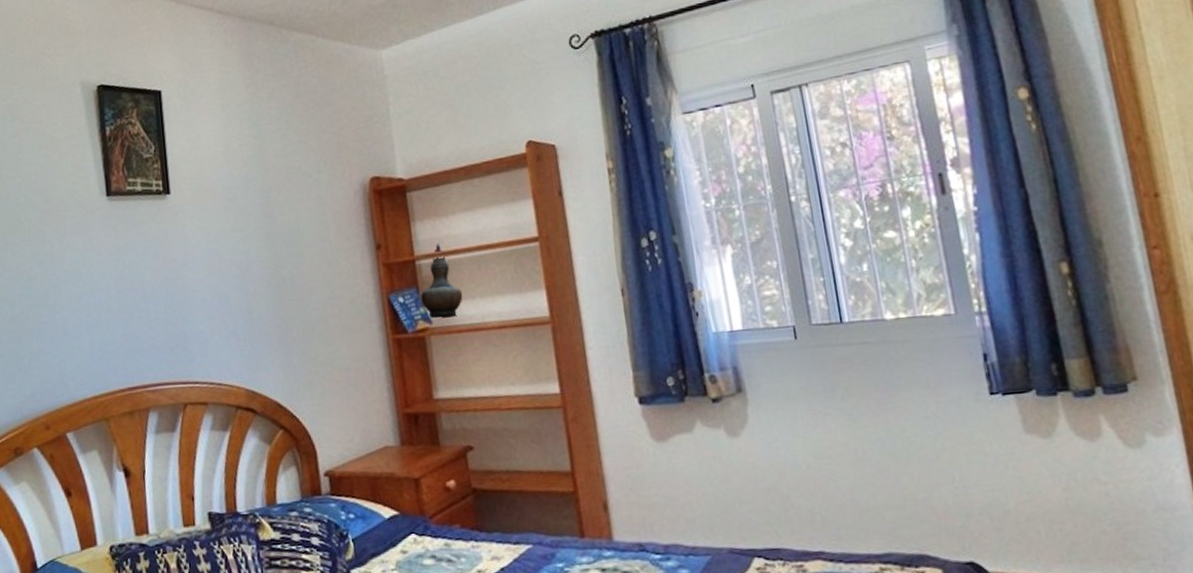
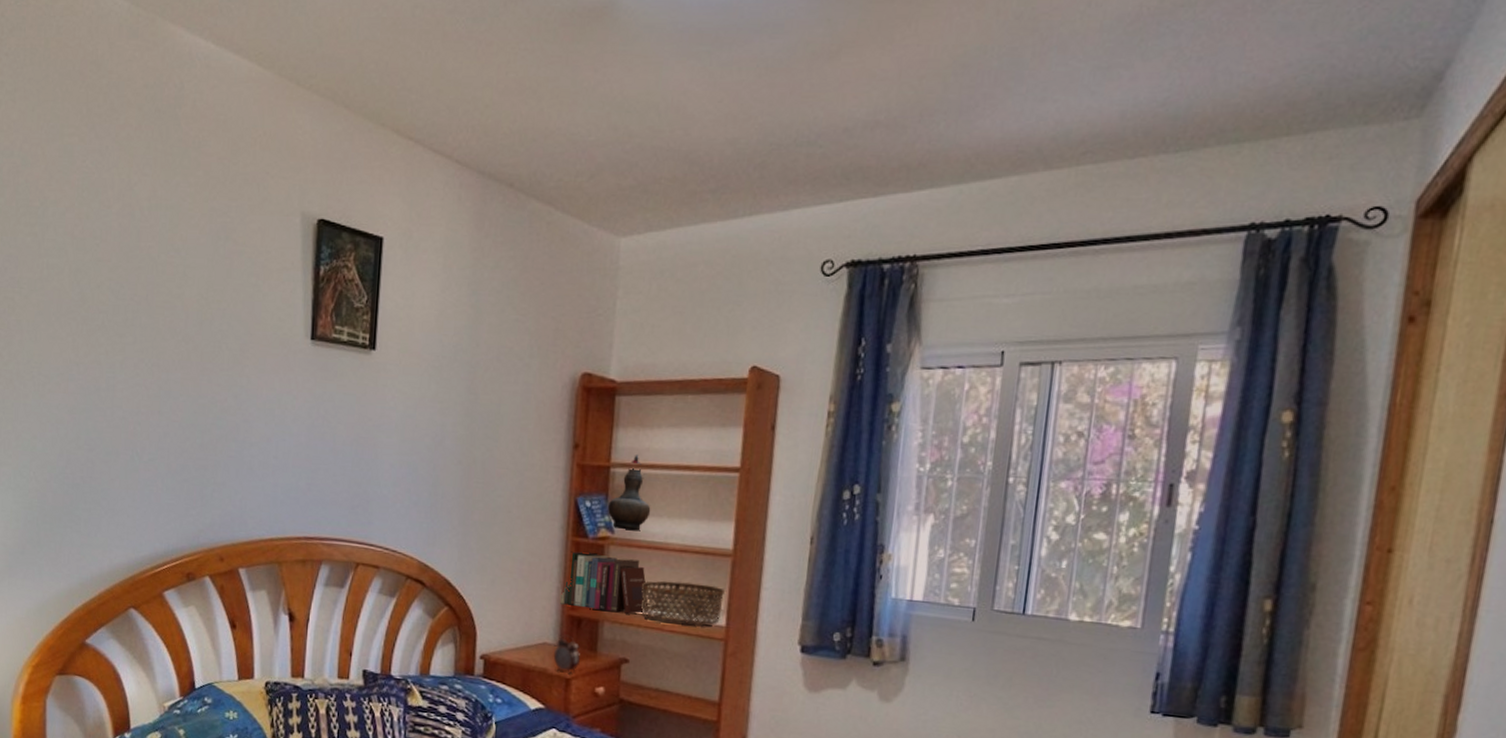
books: none [391,345,480,404] -> present [559,552,647,615]
alarm clock: none [397,433,425,474] -> present [553,634,580,675]
basket: none [469,355,554,403] -> present [641,581,725,626]

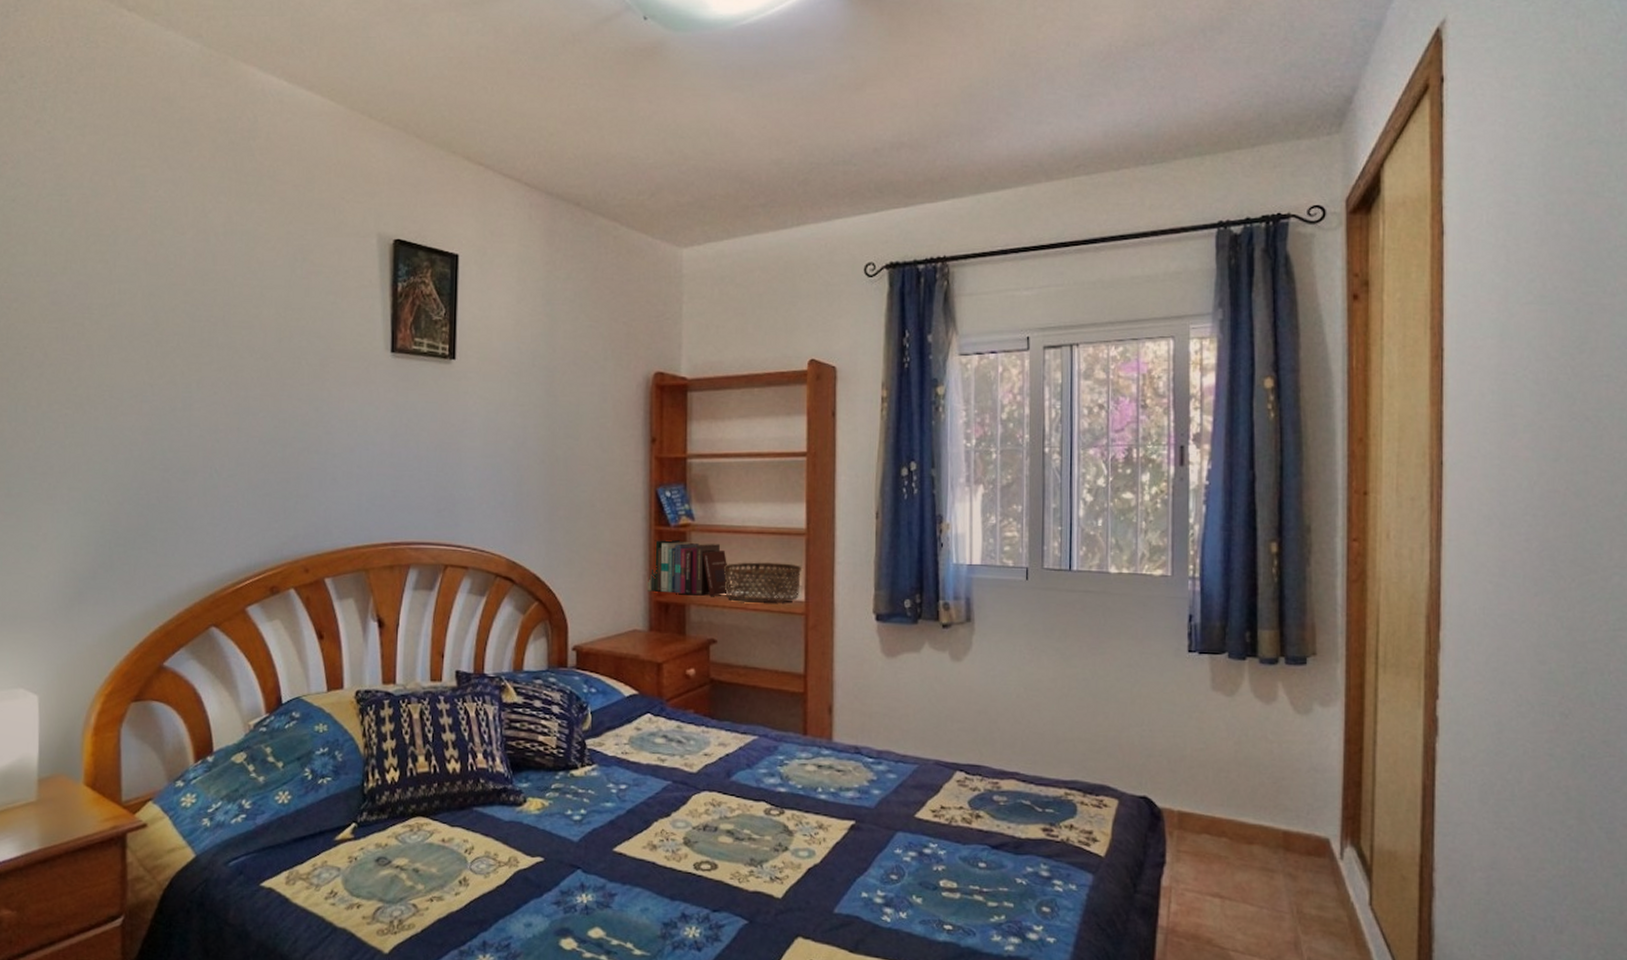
alarm clock: present [553,634,580,675] -> none [644,620,670,659]
decorative vase: present [608,455,651,531] -> none [687,445,727,517]

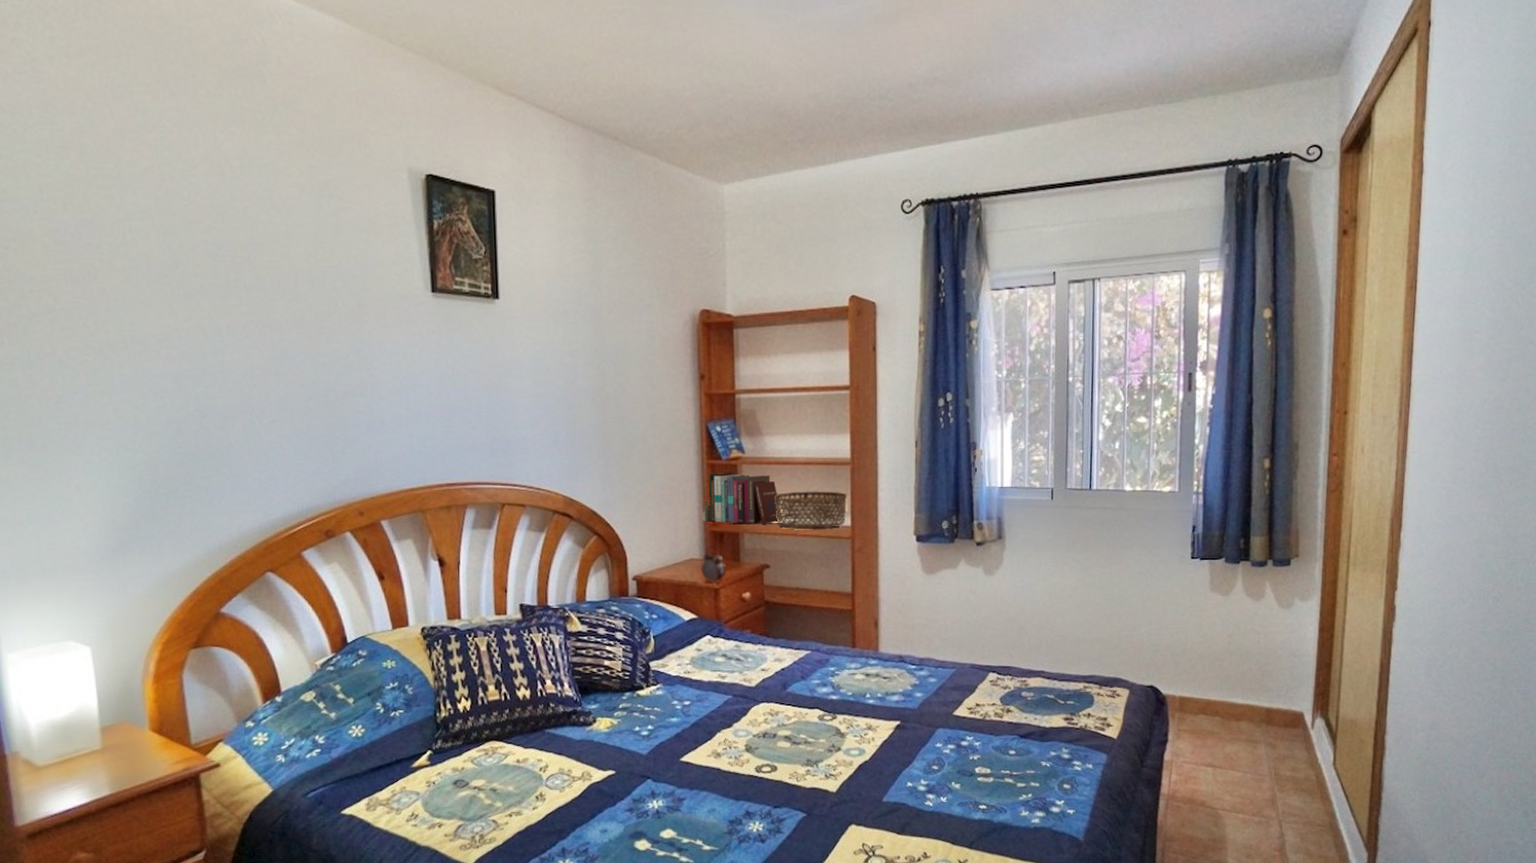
alarm clock: none [644,620,670,659] -> present [701,549,725,585]

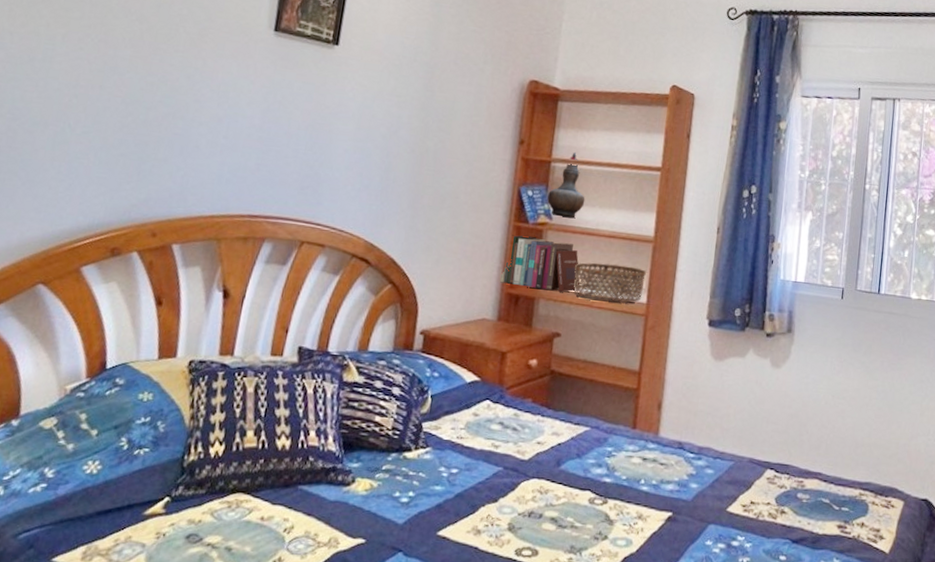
alarm clock: present [701,549,725,585] -> none [491,310,516,348]
decorative vase: none [737,381,776,450] -> present [547,152,585,219]

